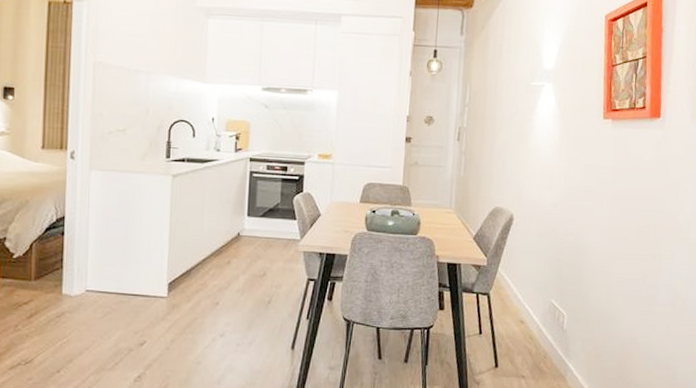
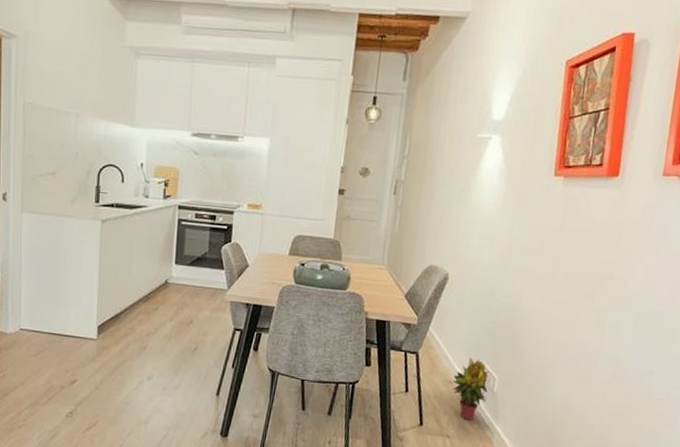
potted plant: none [524,296,560,360] -> present [452,357,490,421]

